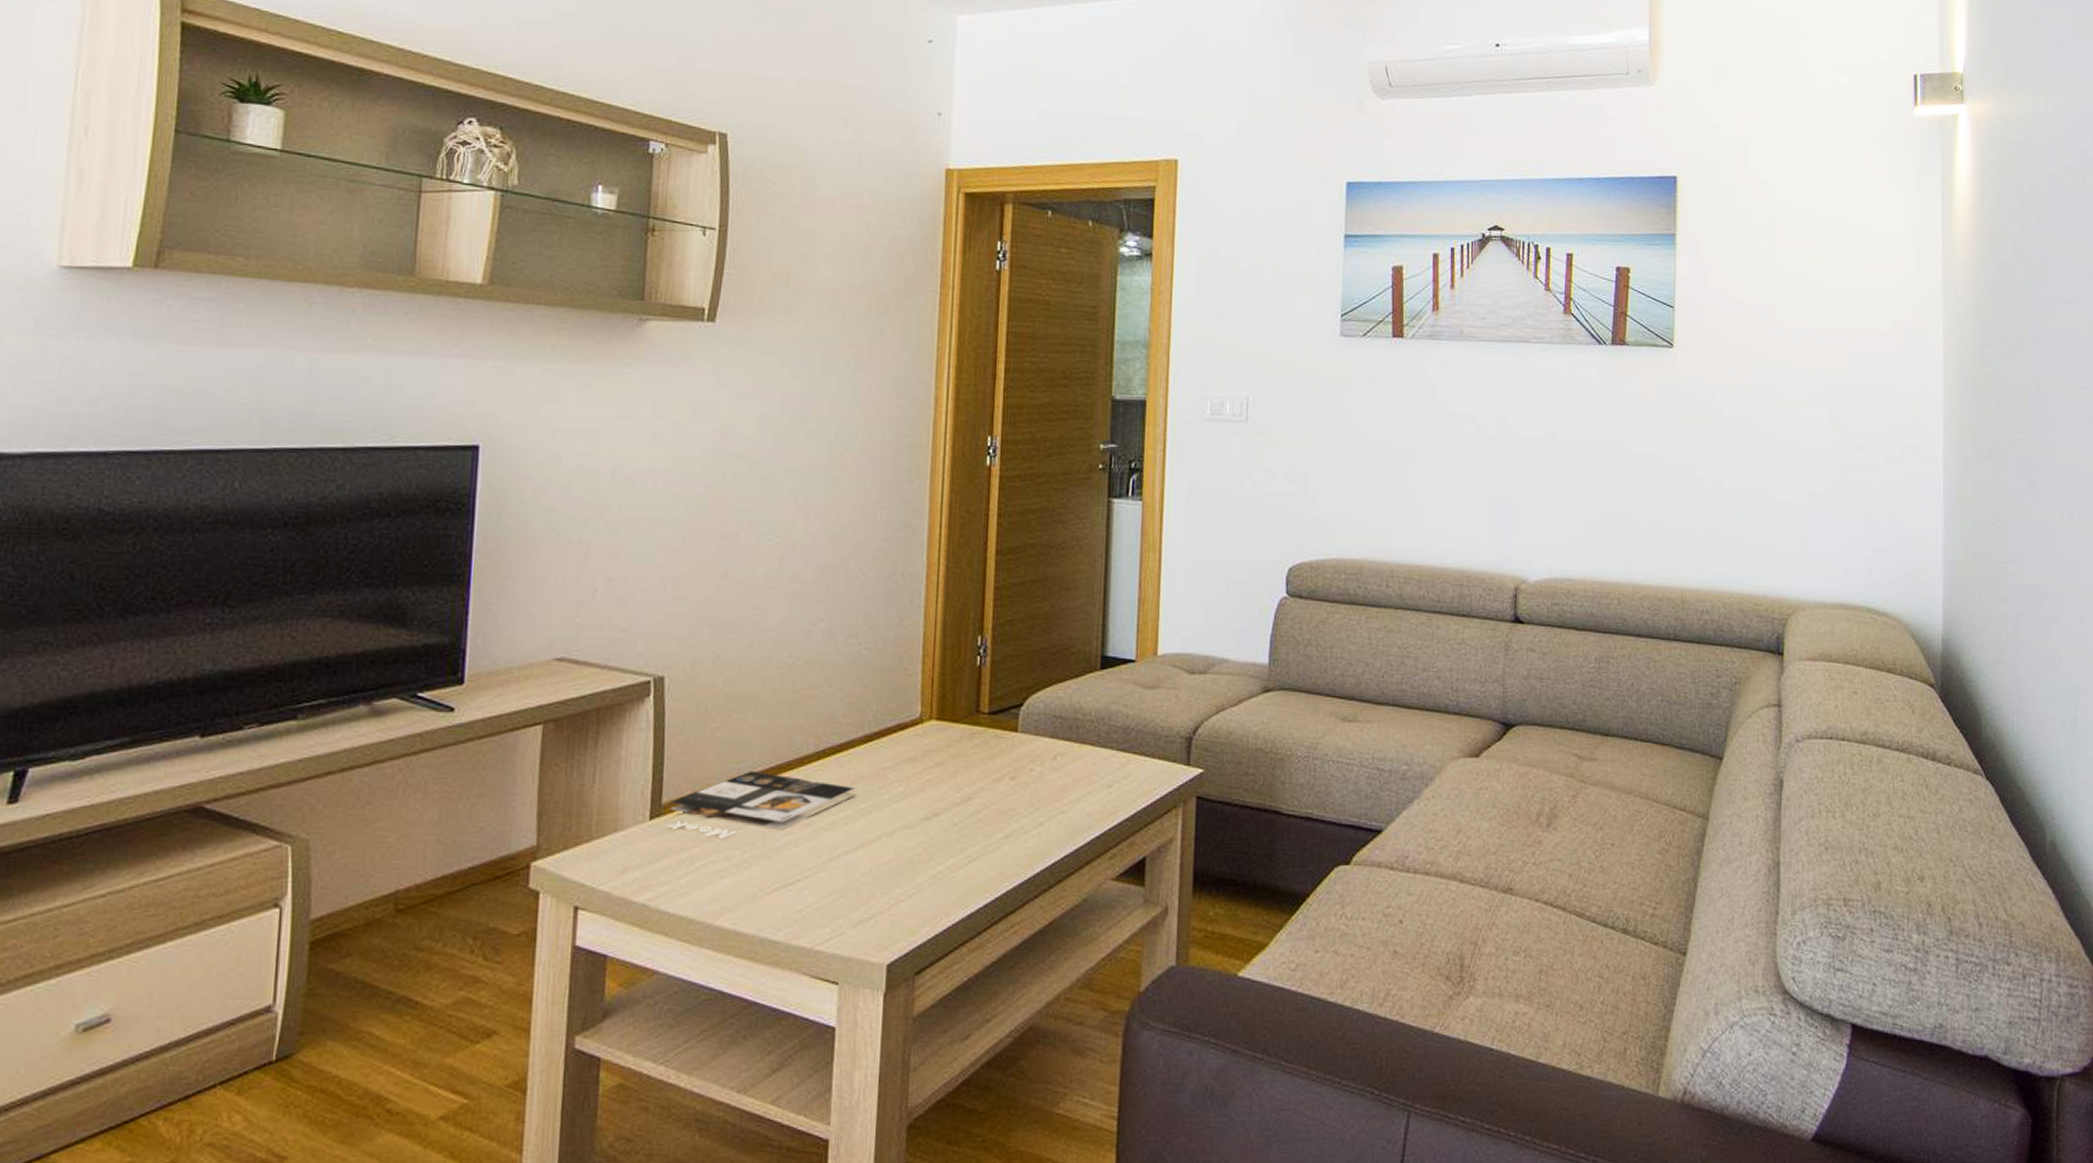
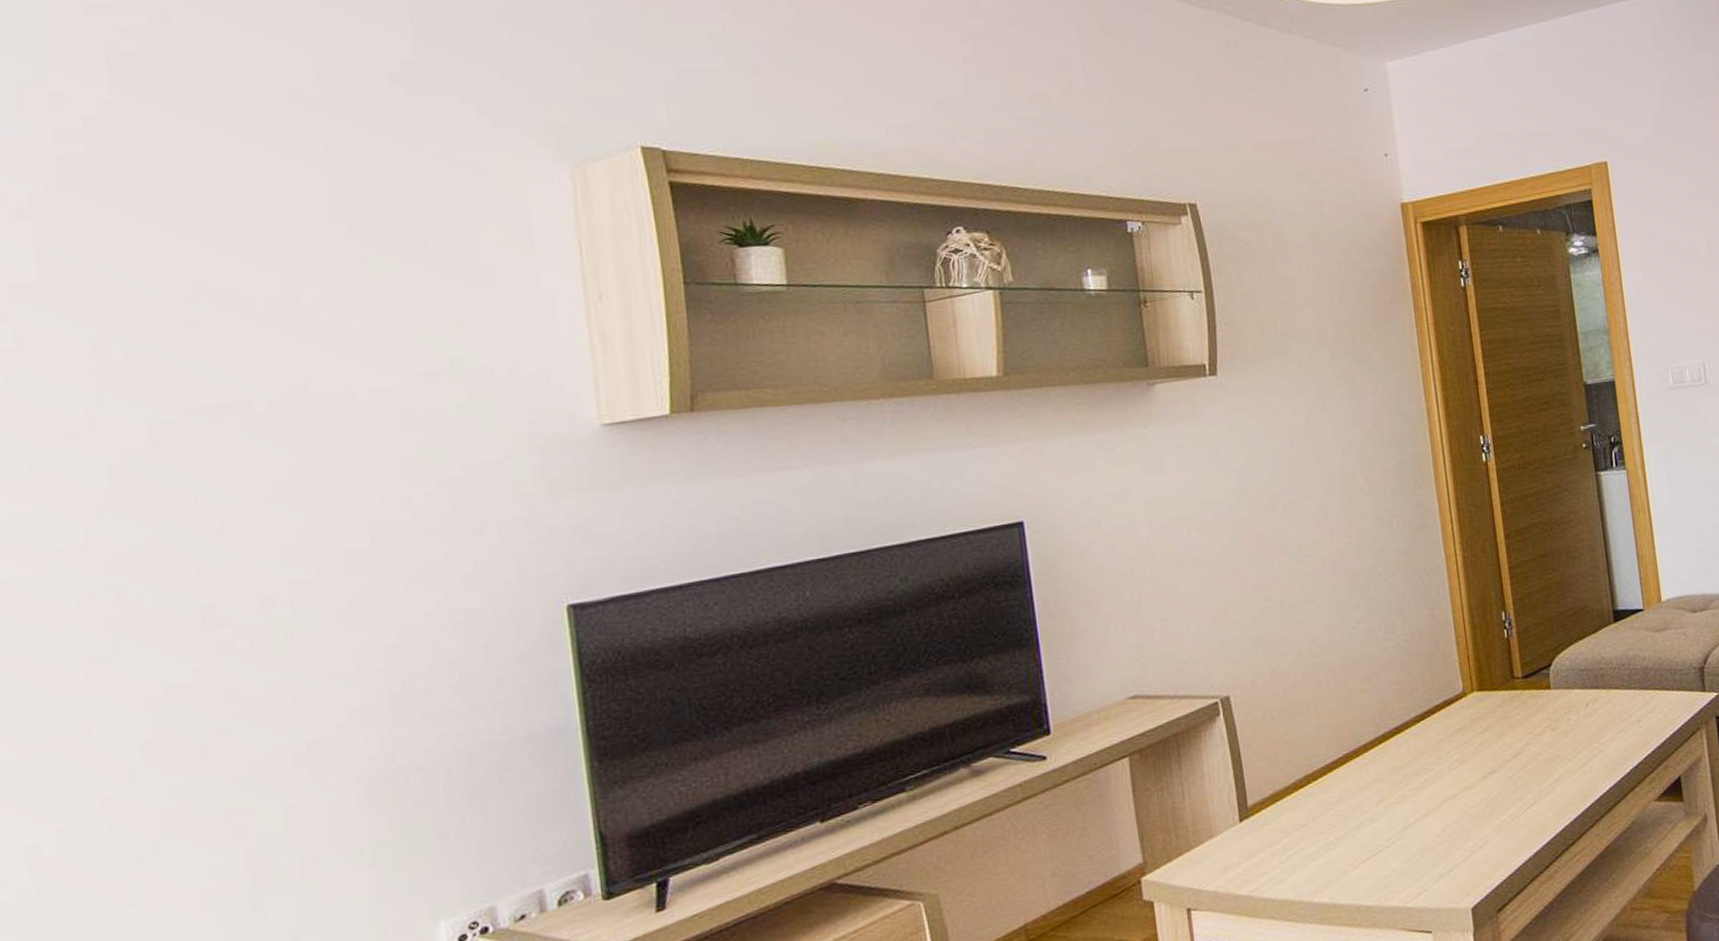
magazine: present [668,771,856,839] -> none [1254,761,1418,828]

